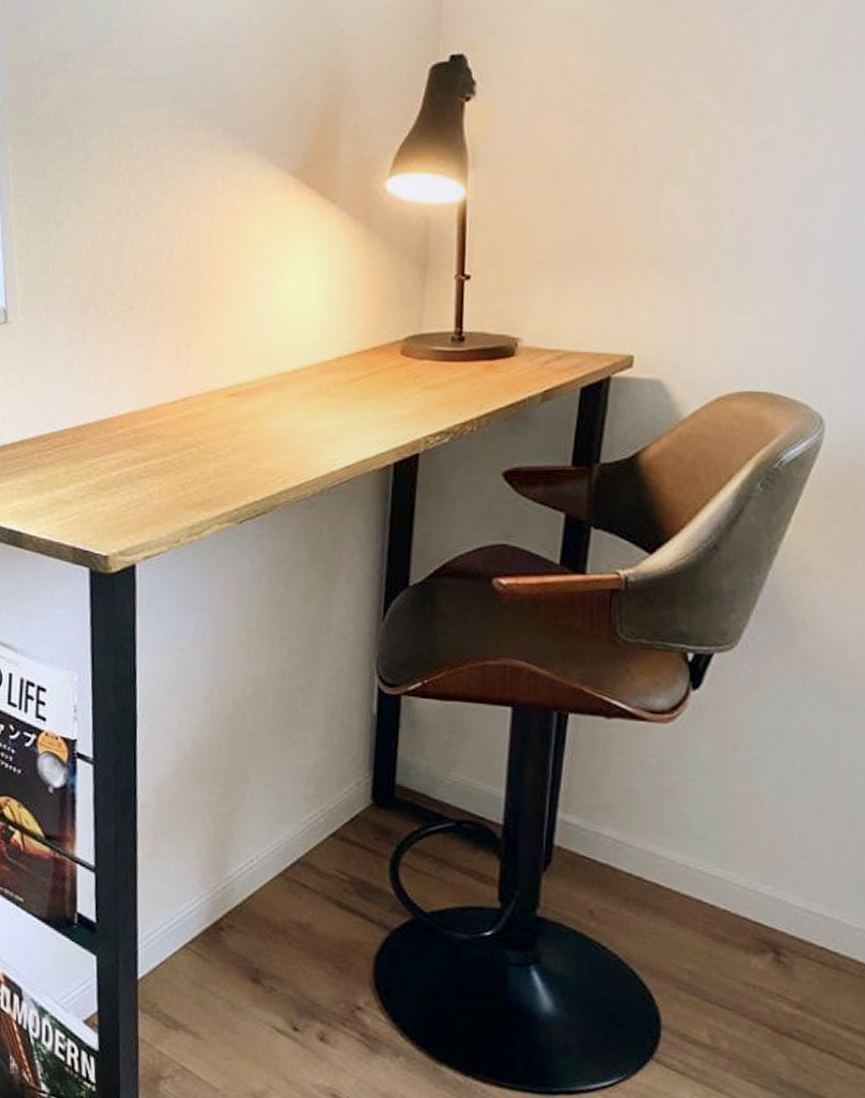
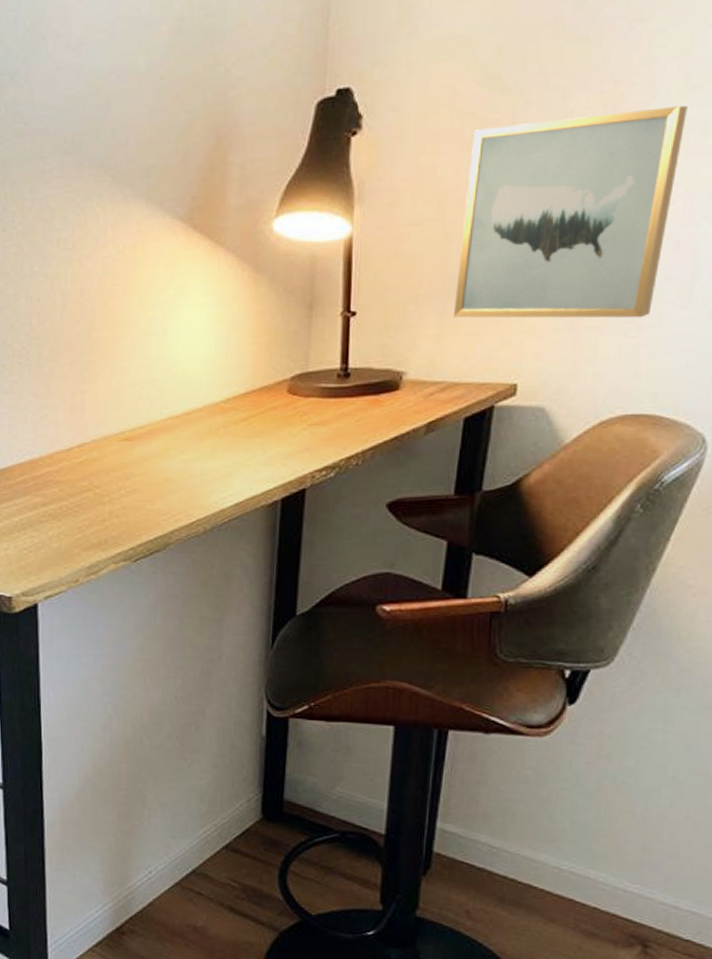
wall art: none [568,90,795,295] -> present [453,105,687,318]

